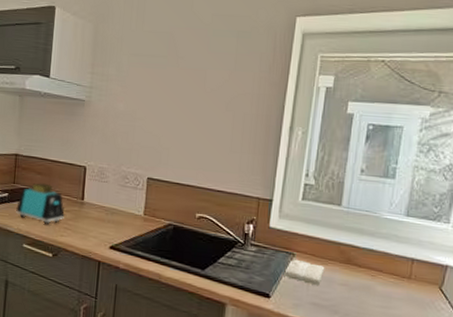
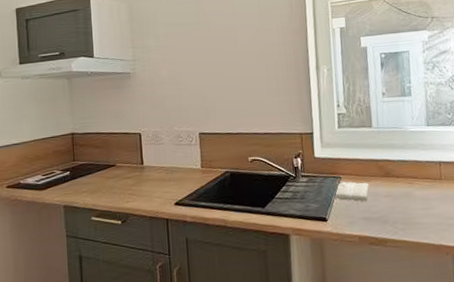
toaster: present [16,183,65,225] -> none [79,155,127,195]

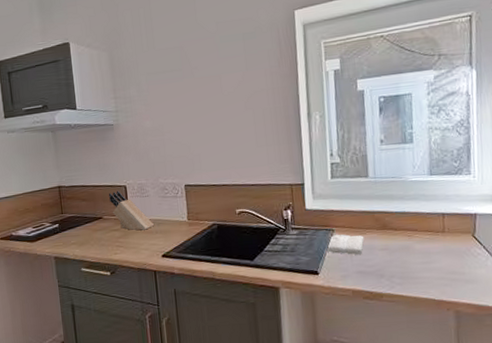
knife block: none [122,138,167,178] -> present [108,190,154,231]

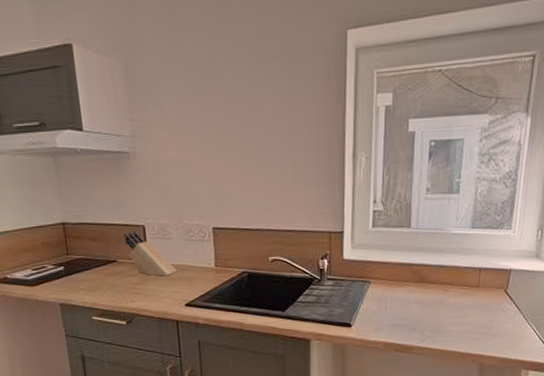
washcloth: present [327,234,364,256] -> none [362,286,400,308]

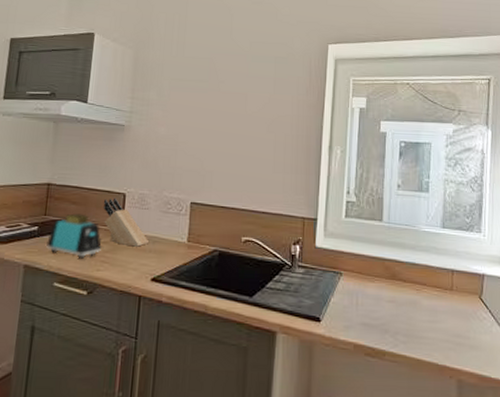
toaster: none [76,249,131,294] -> present [46,213,102,260]

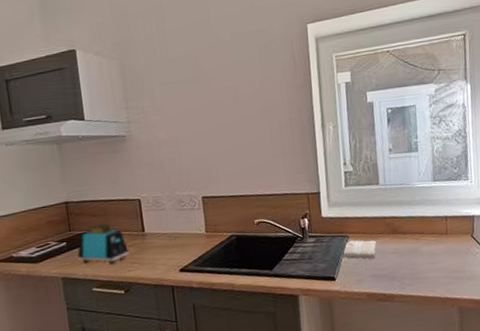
knife block: present [103,198,149,247] -> none [121,204,170,246]
washcloth: none [333,278,372,305] -> present [343,240,377,260]

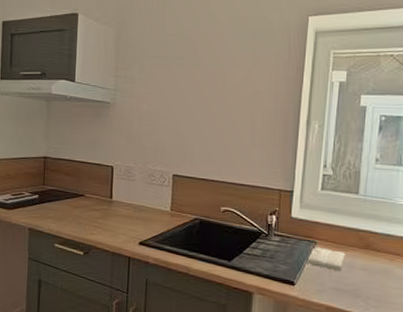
toaster: present [77,223,129,265] -> none [46,184,94,225]

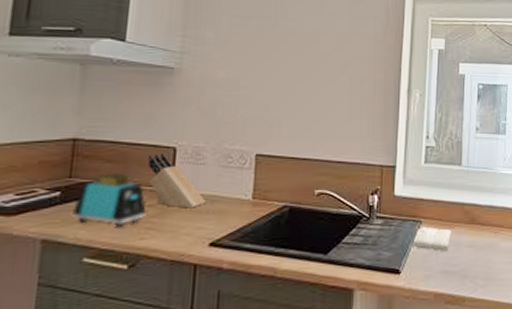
toaster: none [46,184,94,225] -> present [72,173,147,228]
knife block: none [93,170,135,214] -> present [147,153,205,209]

